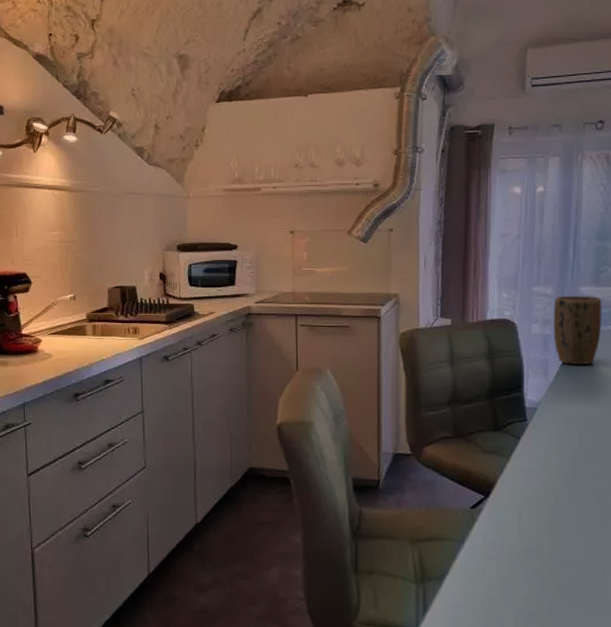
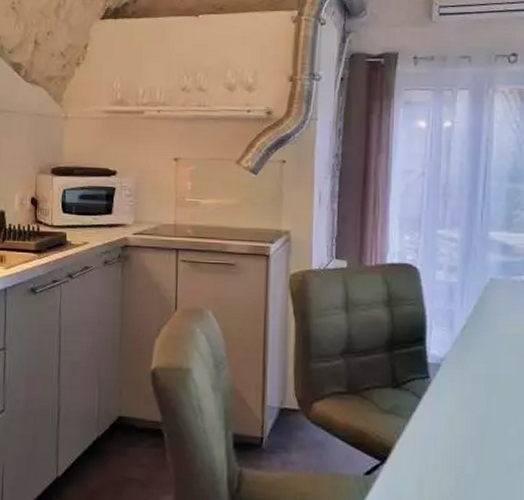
plant pot: present [553,295,602,365] -> none [460,240,514,319]

